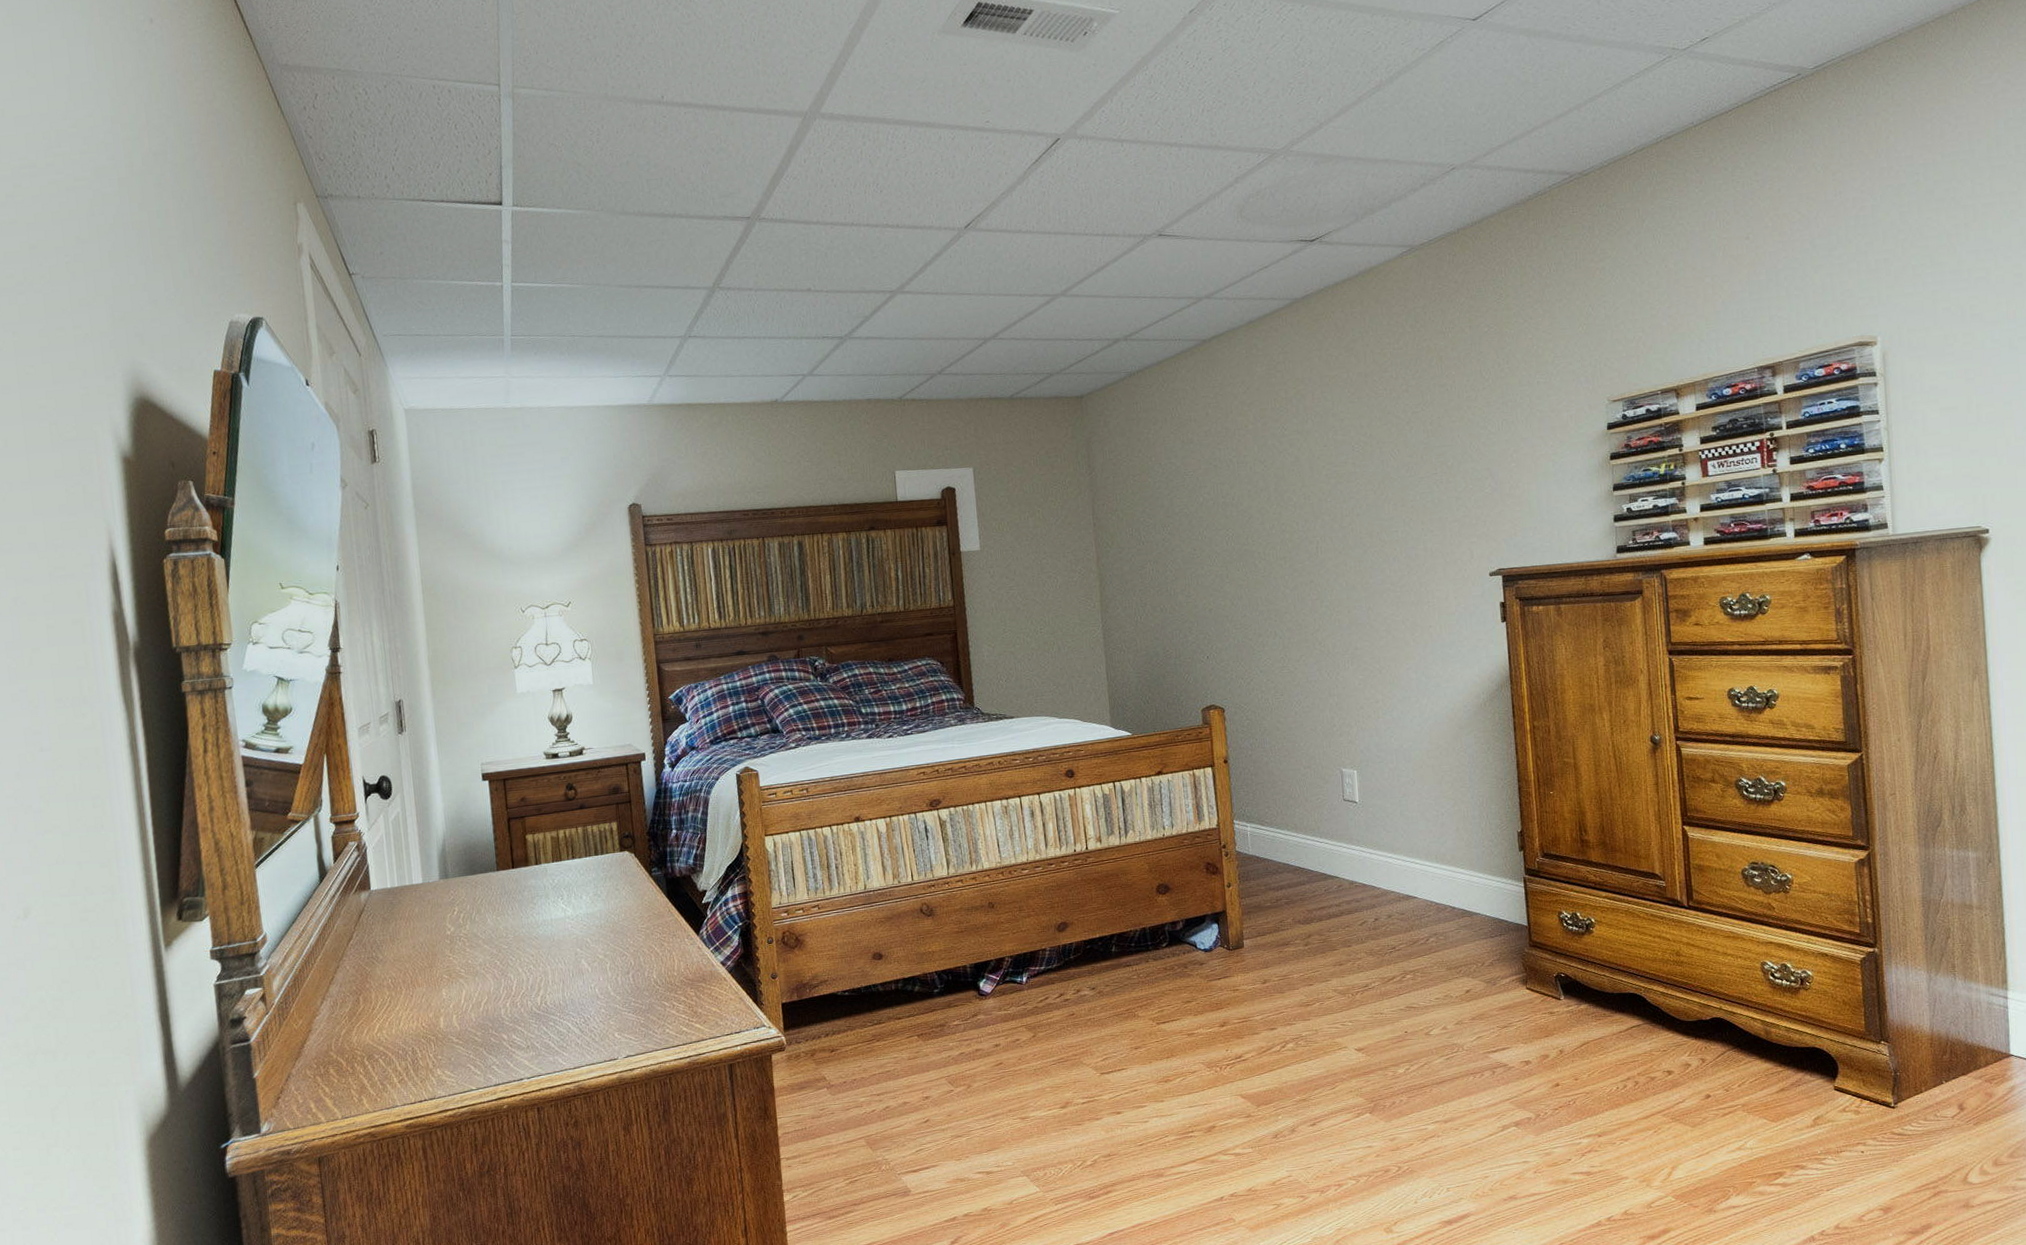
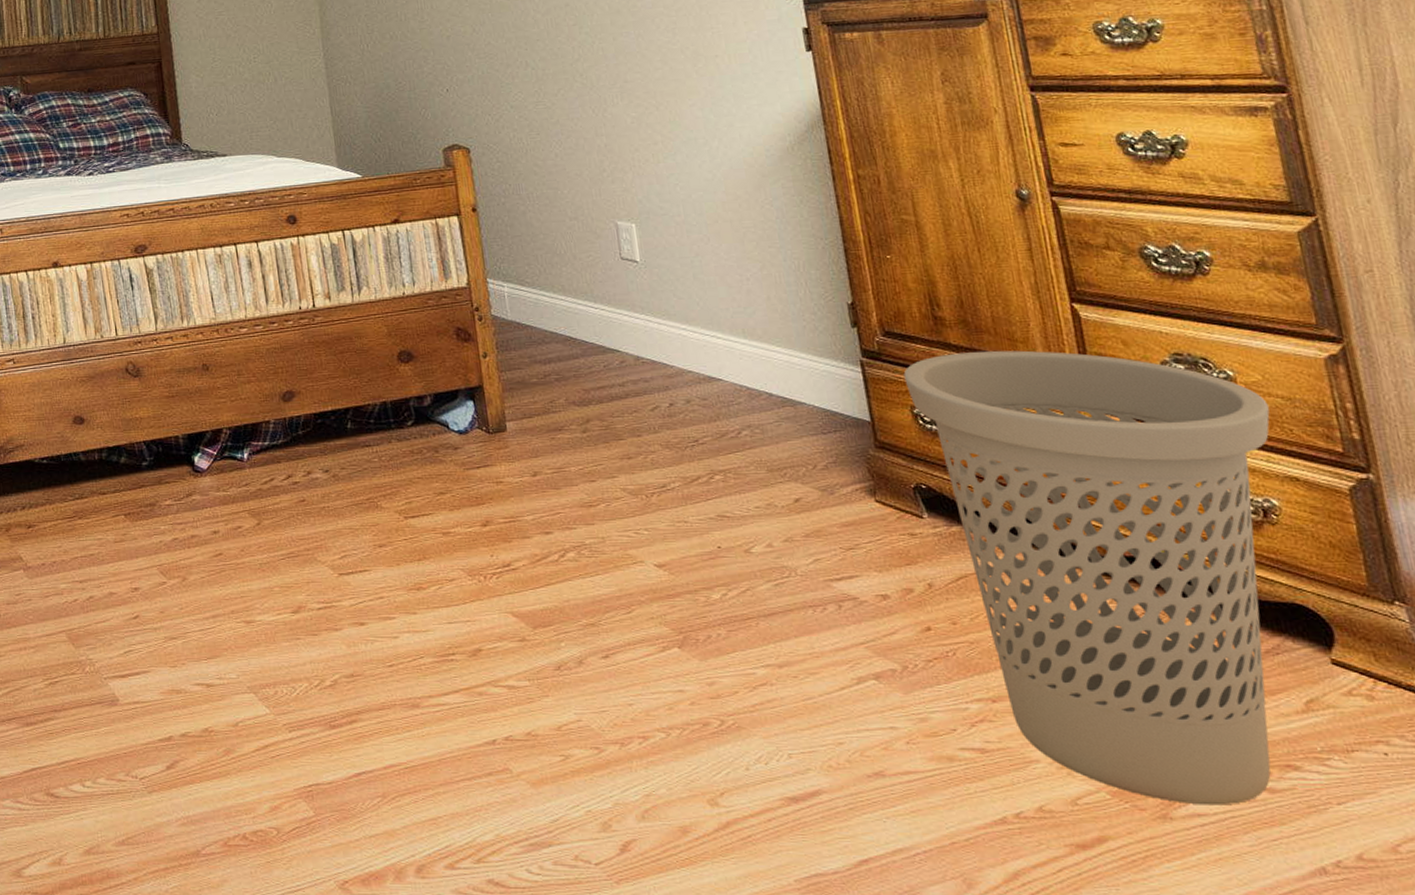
laundry basket: none [1555,864,1813,1200] -> present [903,350,1271,805]

